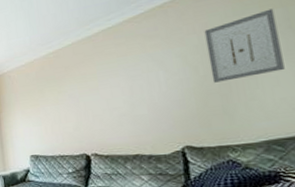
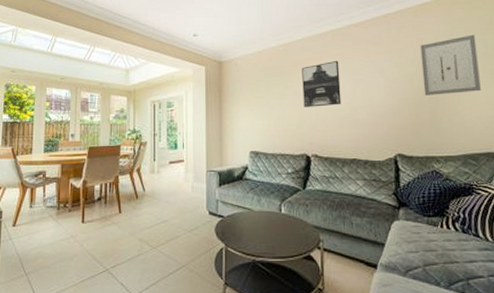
wall art: none [74,60,119,110] -> present [302,61,342,107]

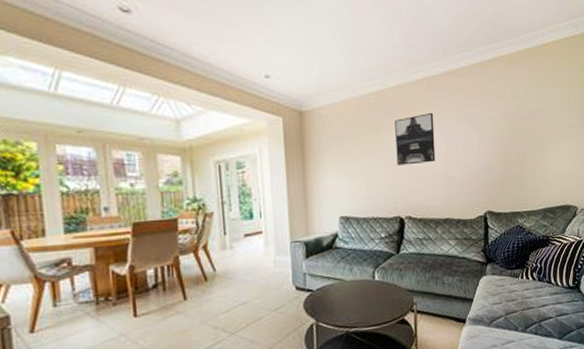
wall art: present [420,34,481,96] -> none [512,88,562,151]

